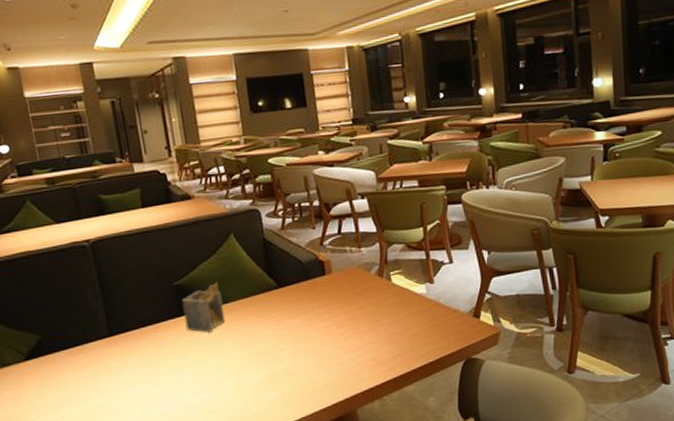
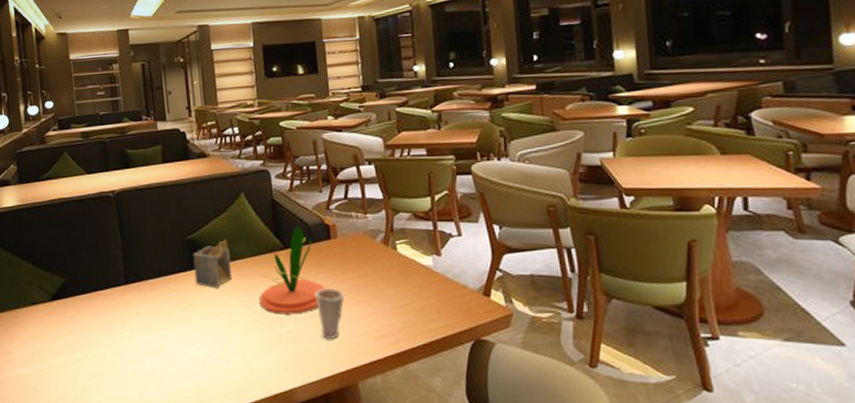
plant: none [254,263,322,353] -> present [259,225,326,315]
cup: none [311,322,341,372] -> present [314,288,345,339]

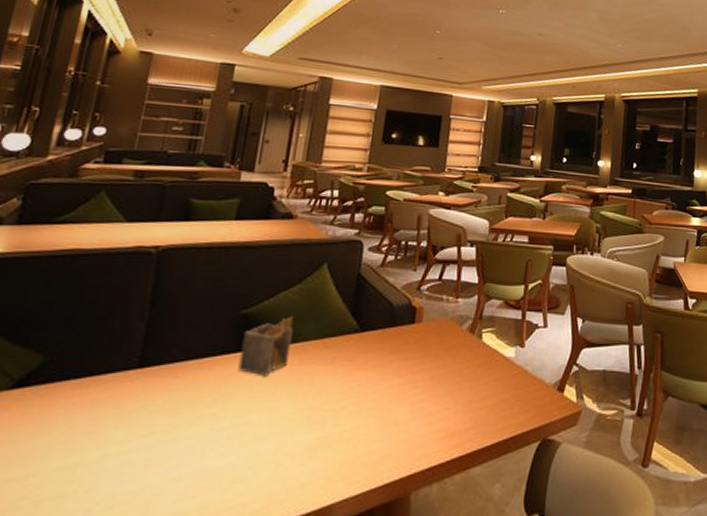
plant: present [259,225,326,315] -> none [314,306,398,410]
cup: present [314,288,345,339] -> none [379,380,417,440]

